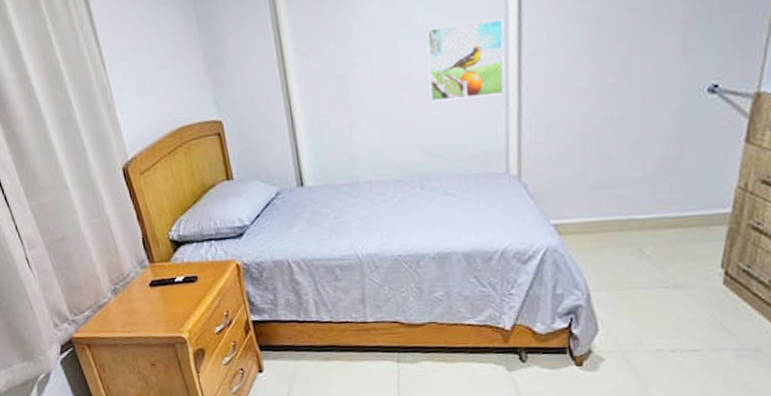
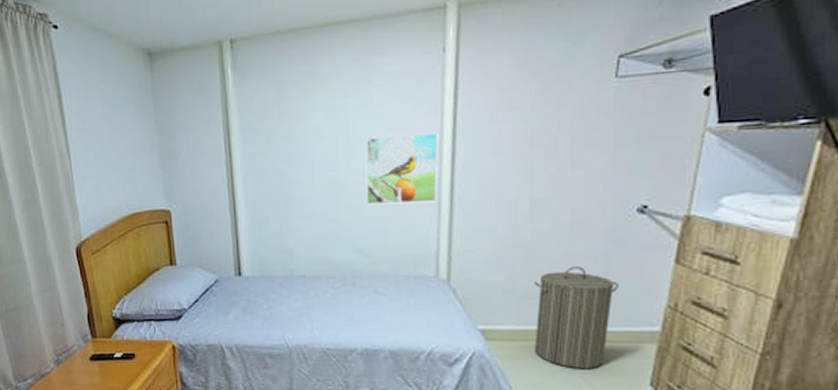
laundry hamper: none [606,152,690,256] -> present [534,267,618,368]

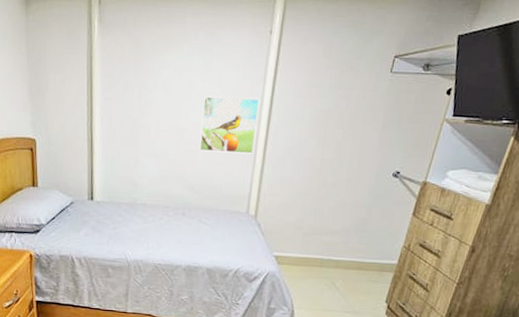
laundry hamper: present [534,267,618,368] -> none [311,213,374,288]

